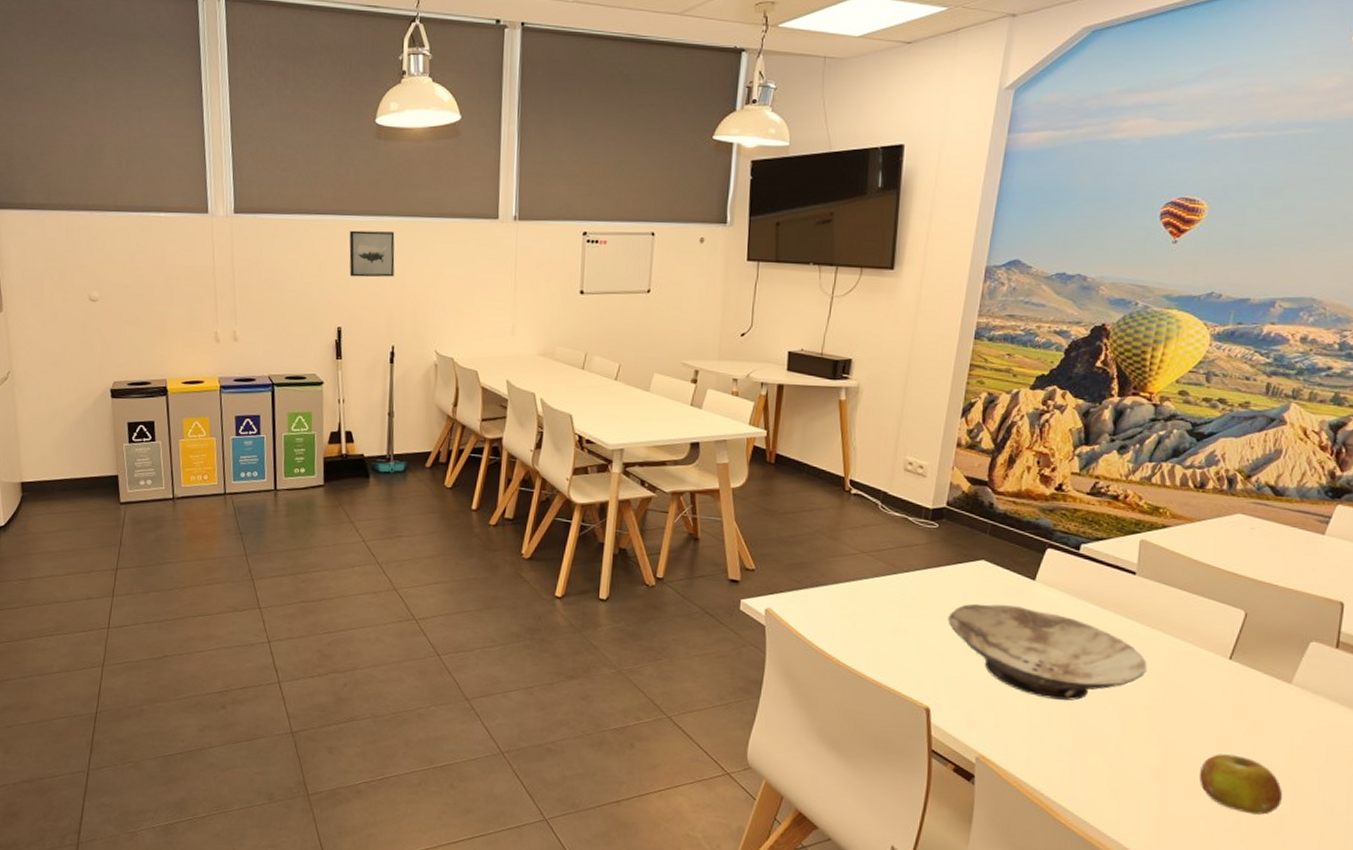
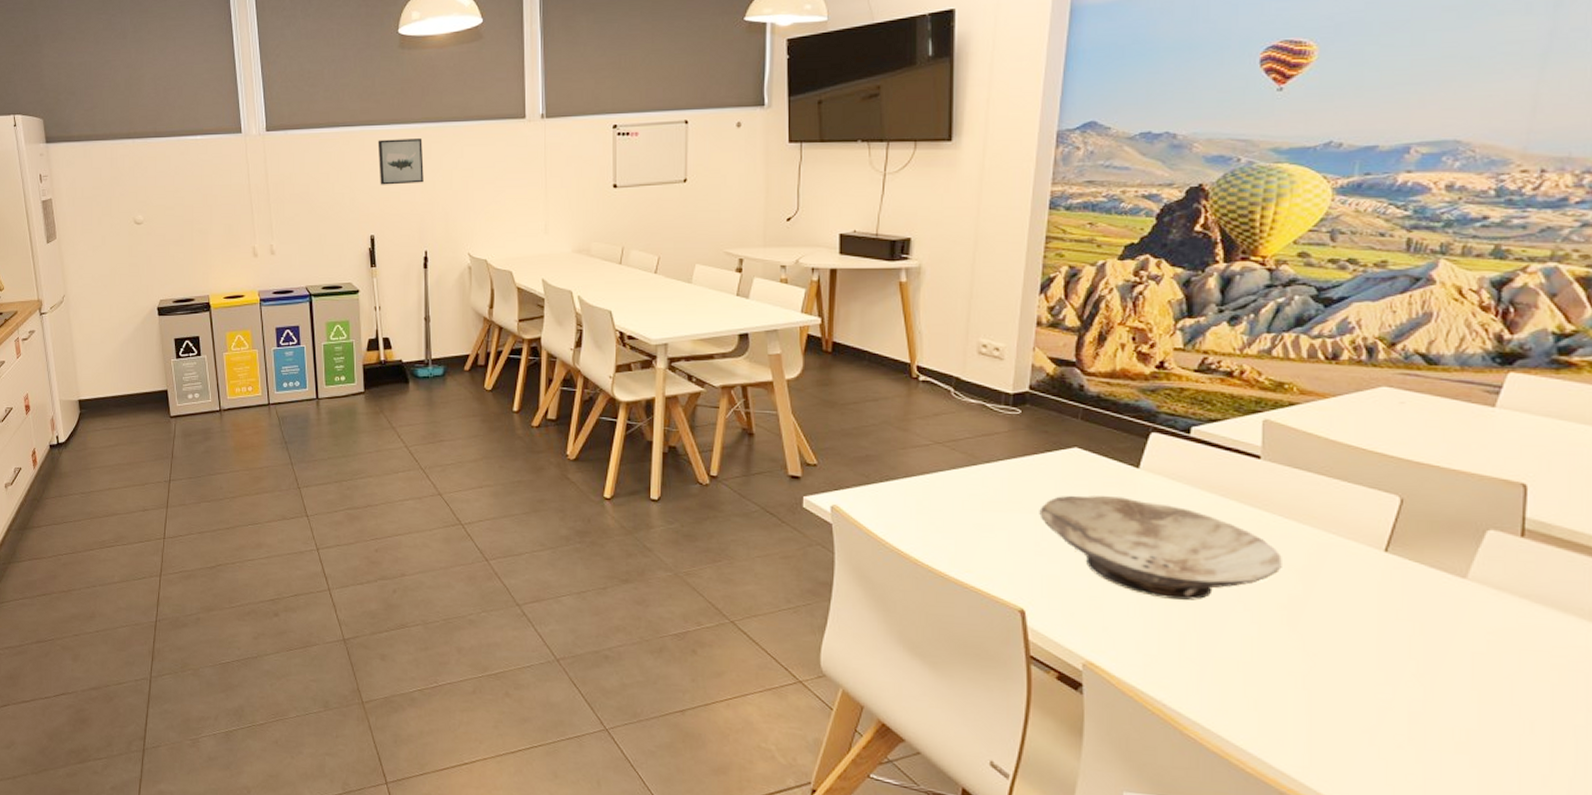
fruit: present [1199,754,1283,815] -> none [1356,659,1466,730]

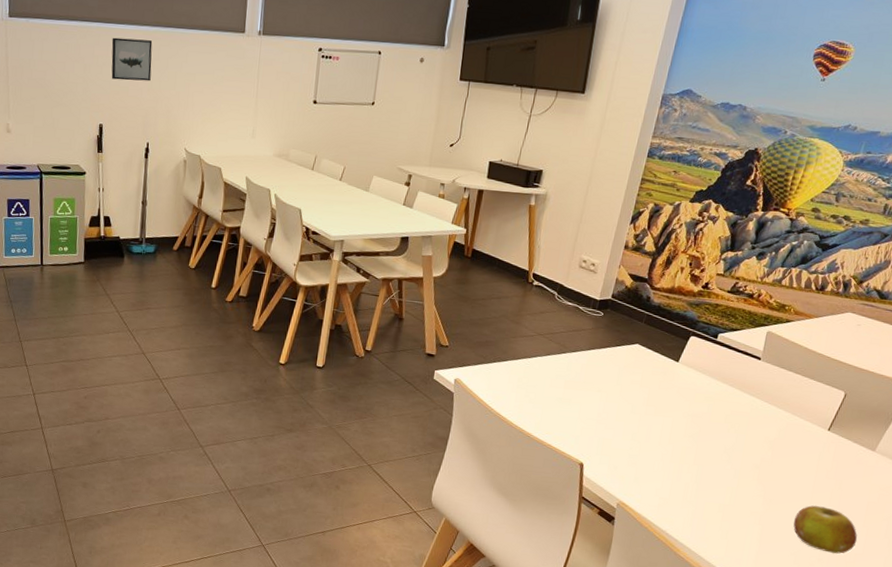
bowl: present [1039,495,1282,600] -> none [604,379,762,460]
fruit: none [1356,659,1466,730] -> present [793,505,858,554]

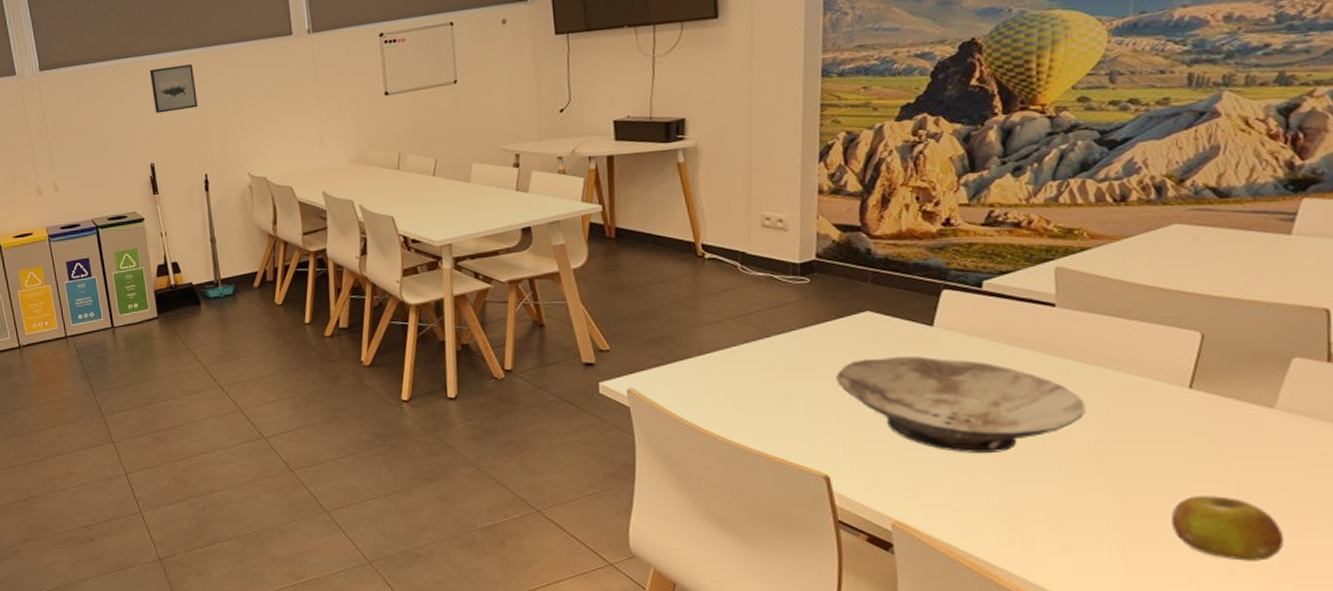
bowl: none [604,379,762,460] -> present [836,356,1086,453]

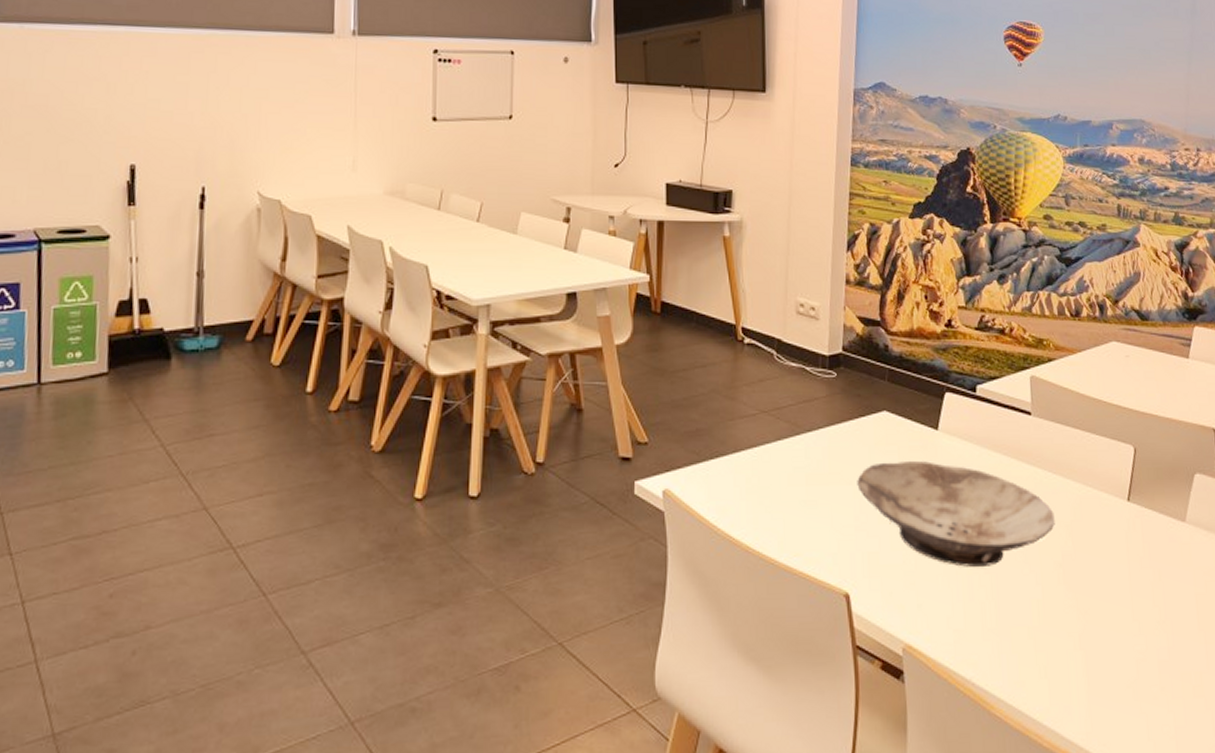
wall art: present [149,64,198,114] -> none [147,45,206,102]
fruit: present [1170,496,1285,561] -> none [1119,609,1198,676]

